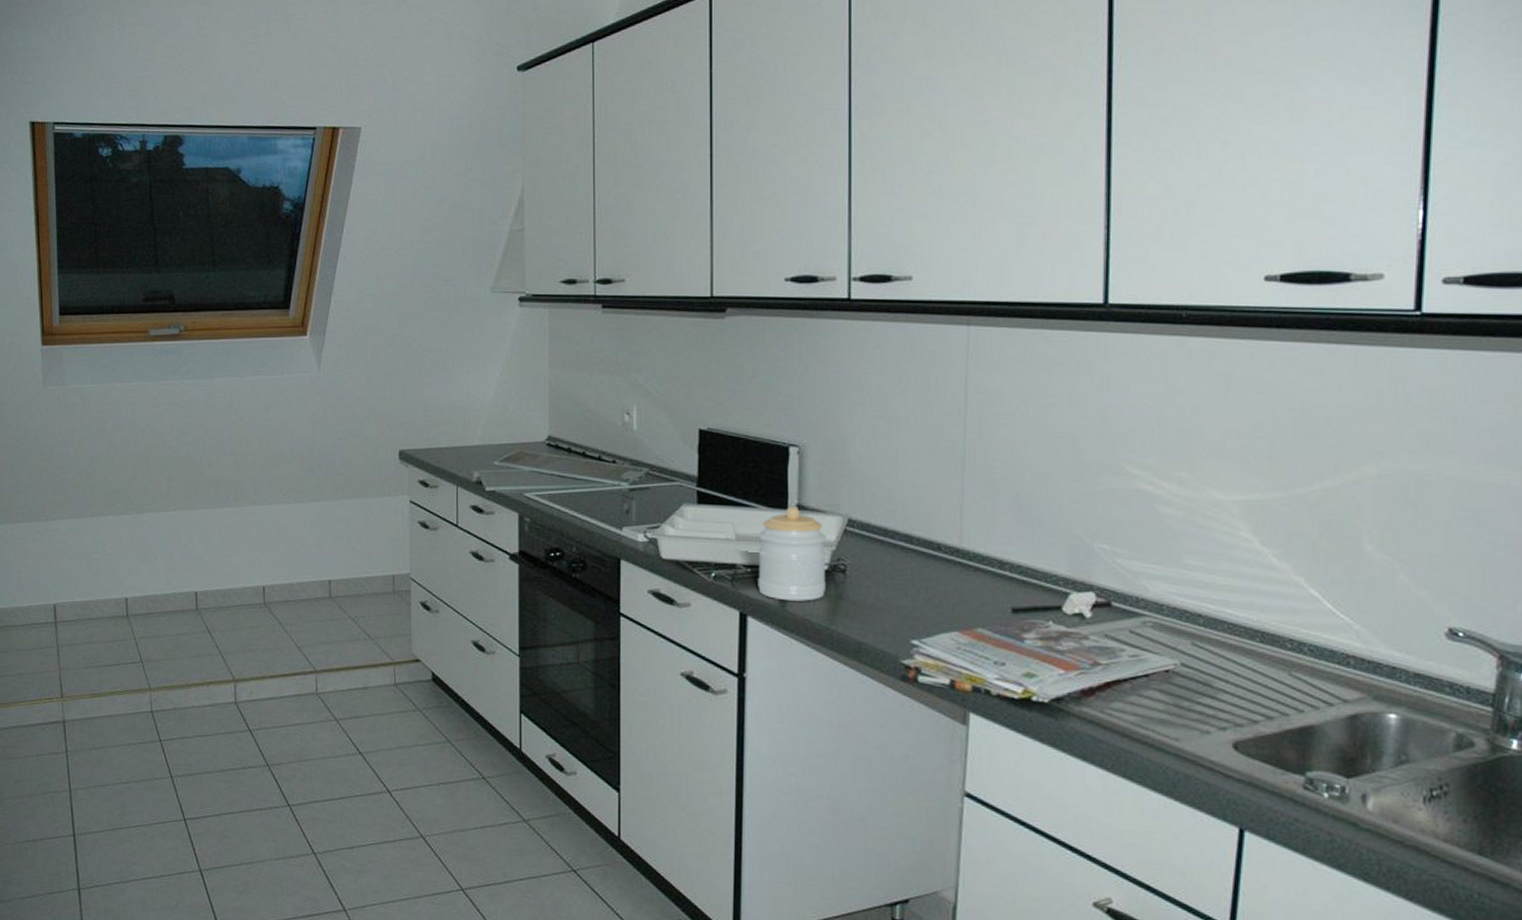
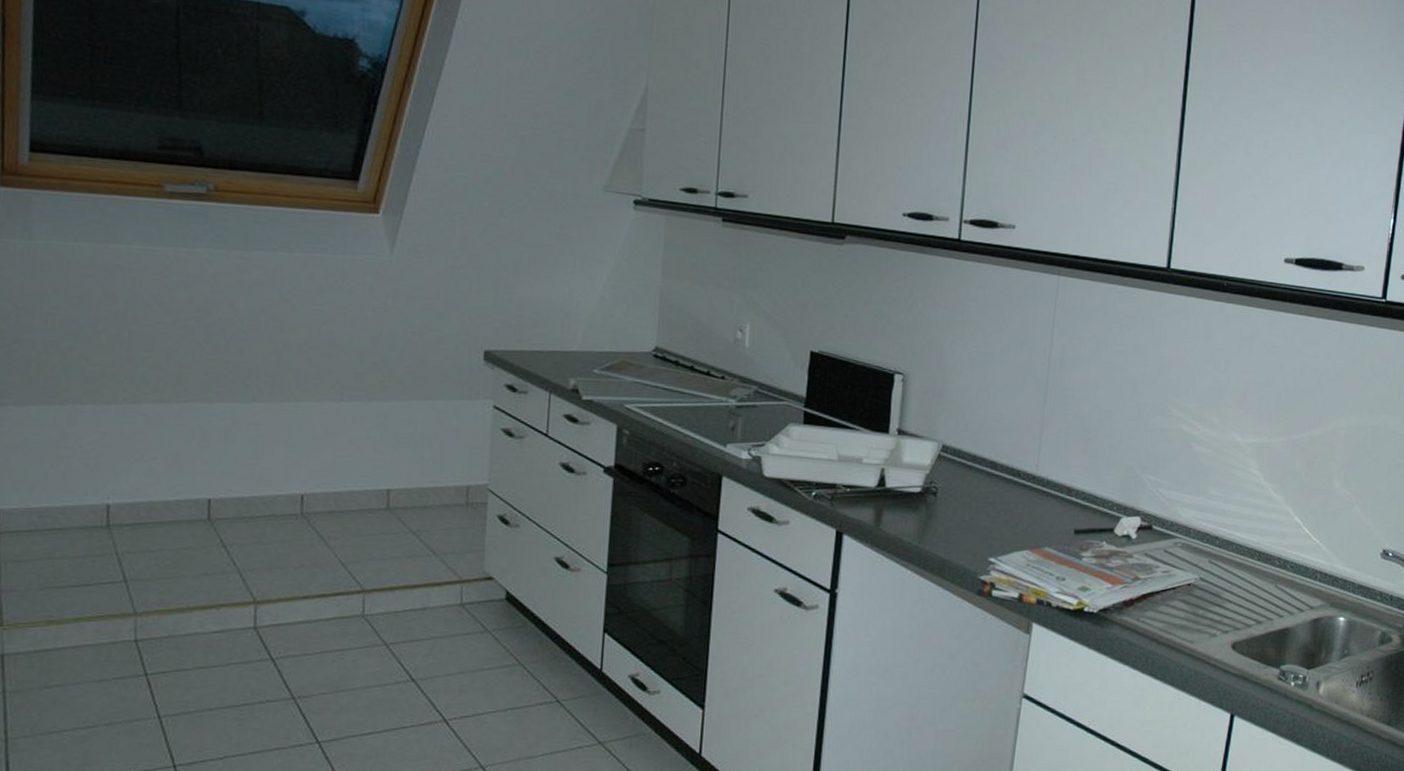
jar: present [758,507,828,601] -> none [855,431,923,521]

